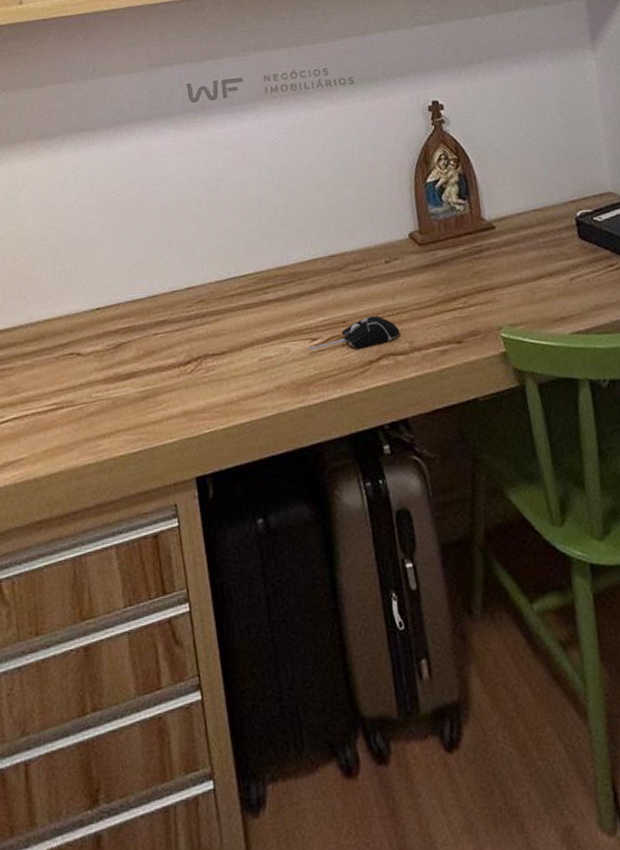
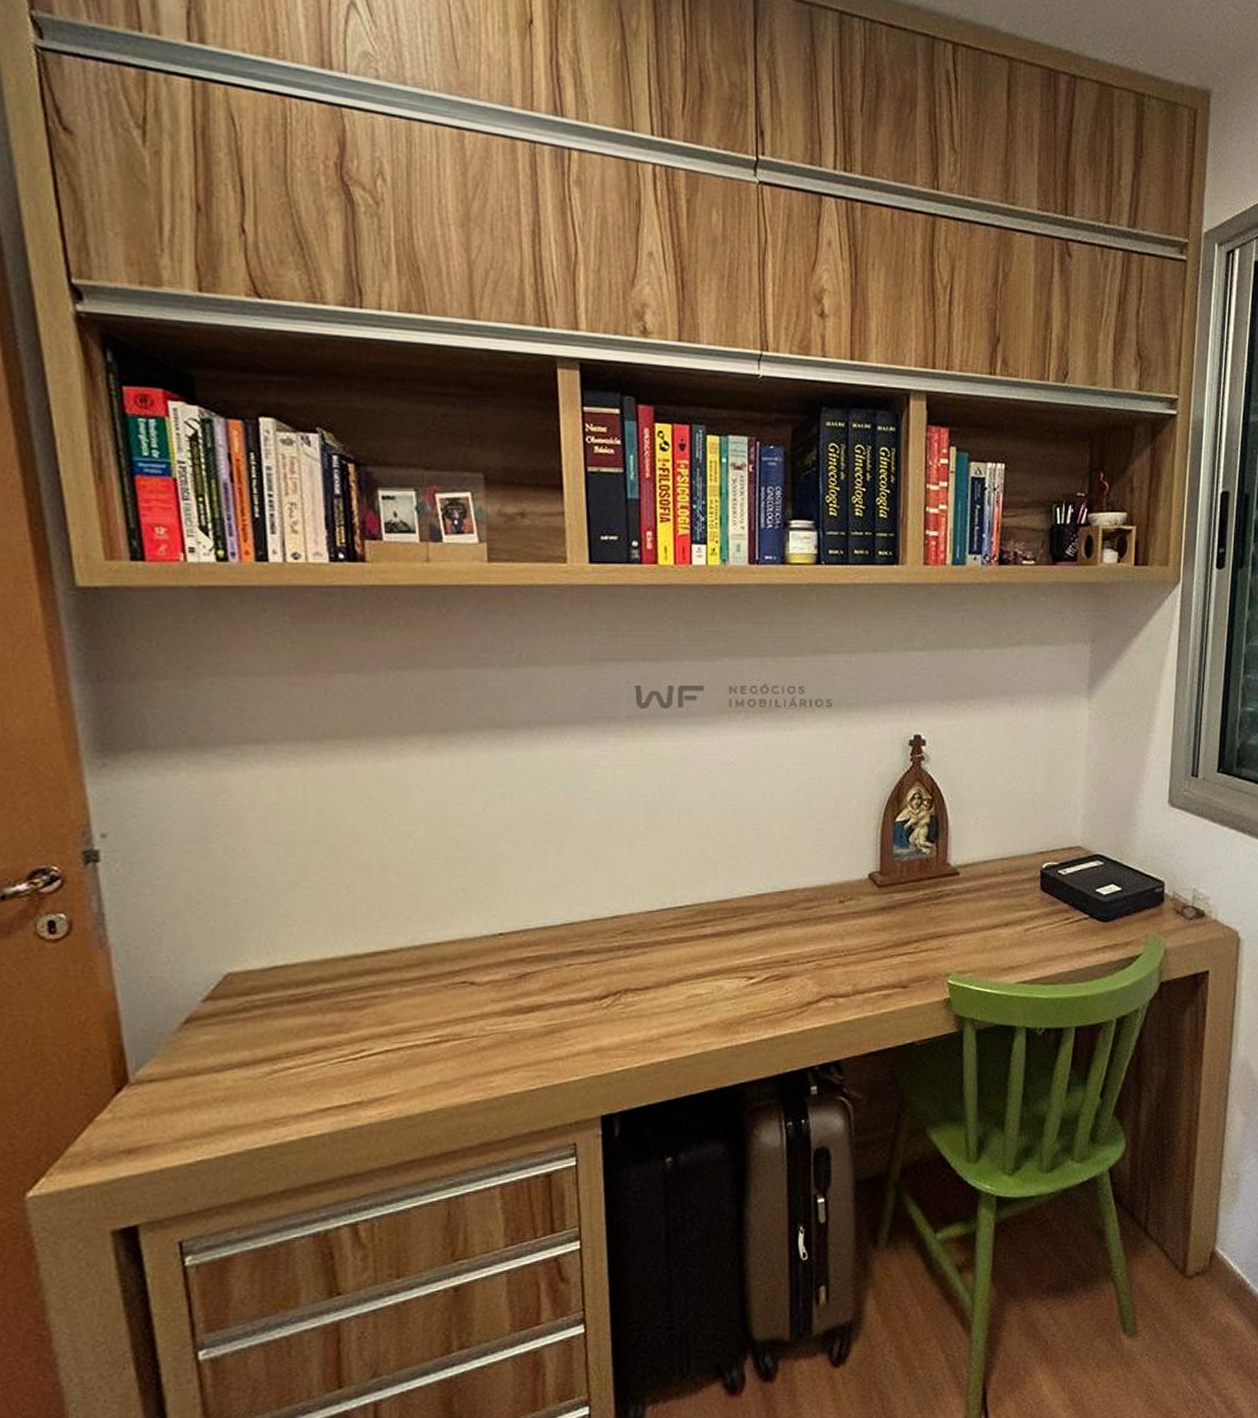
computer mouse: present [308,316,400,351] -> none [743,957,845,990]

